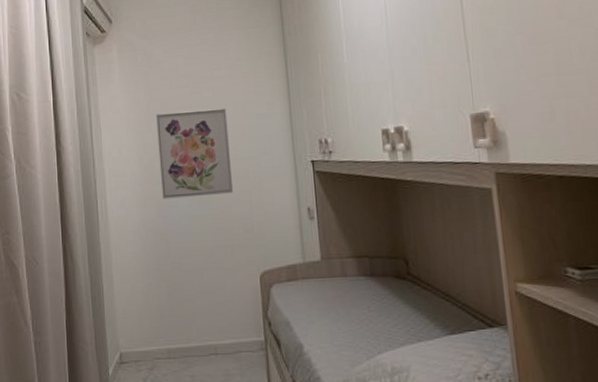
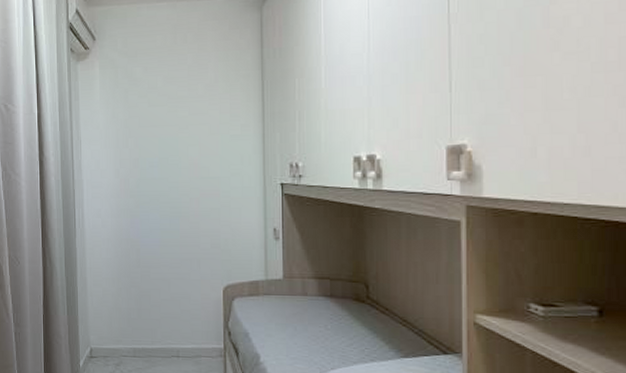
wall art: present [156,108,234,199] -> none [134,128,204,212]

